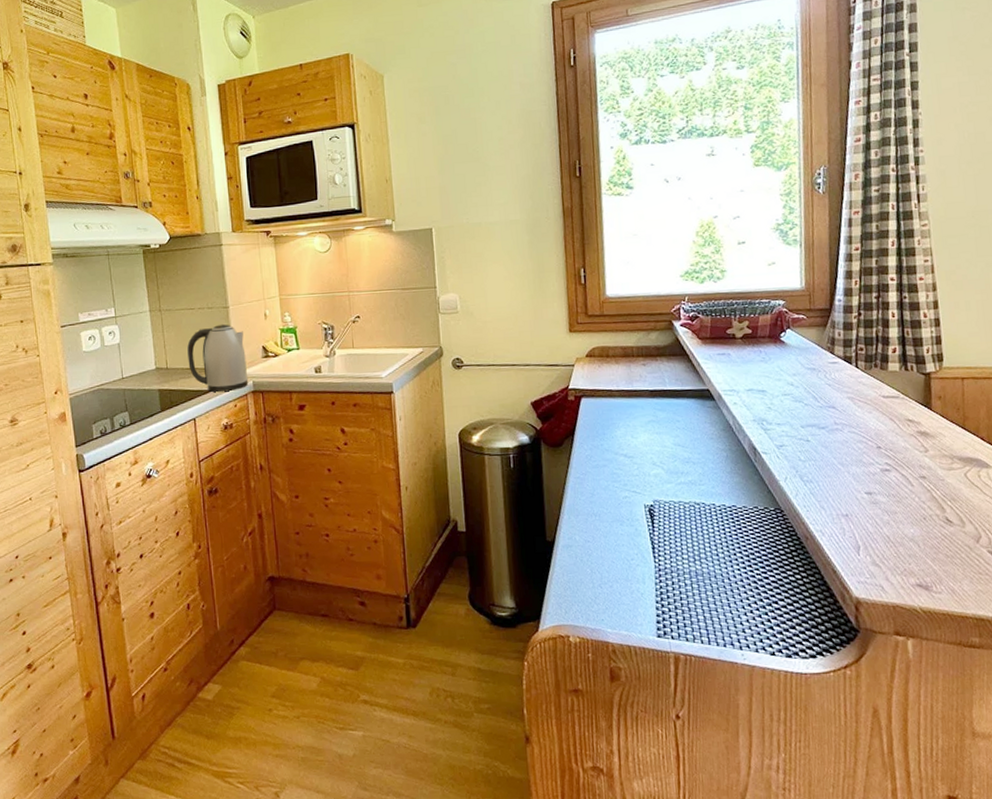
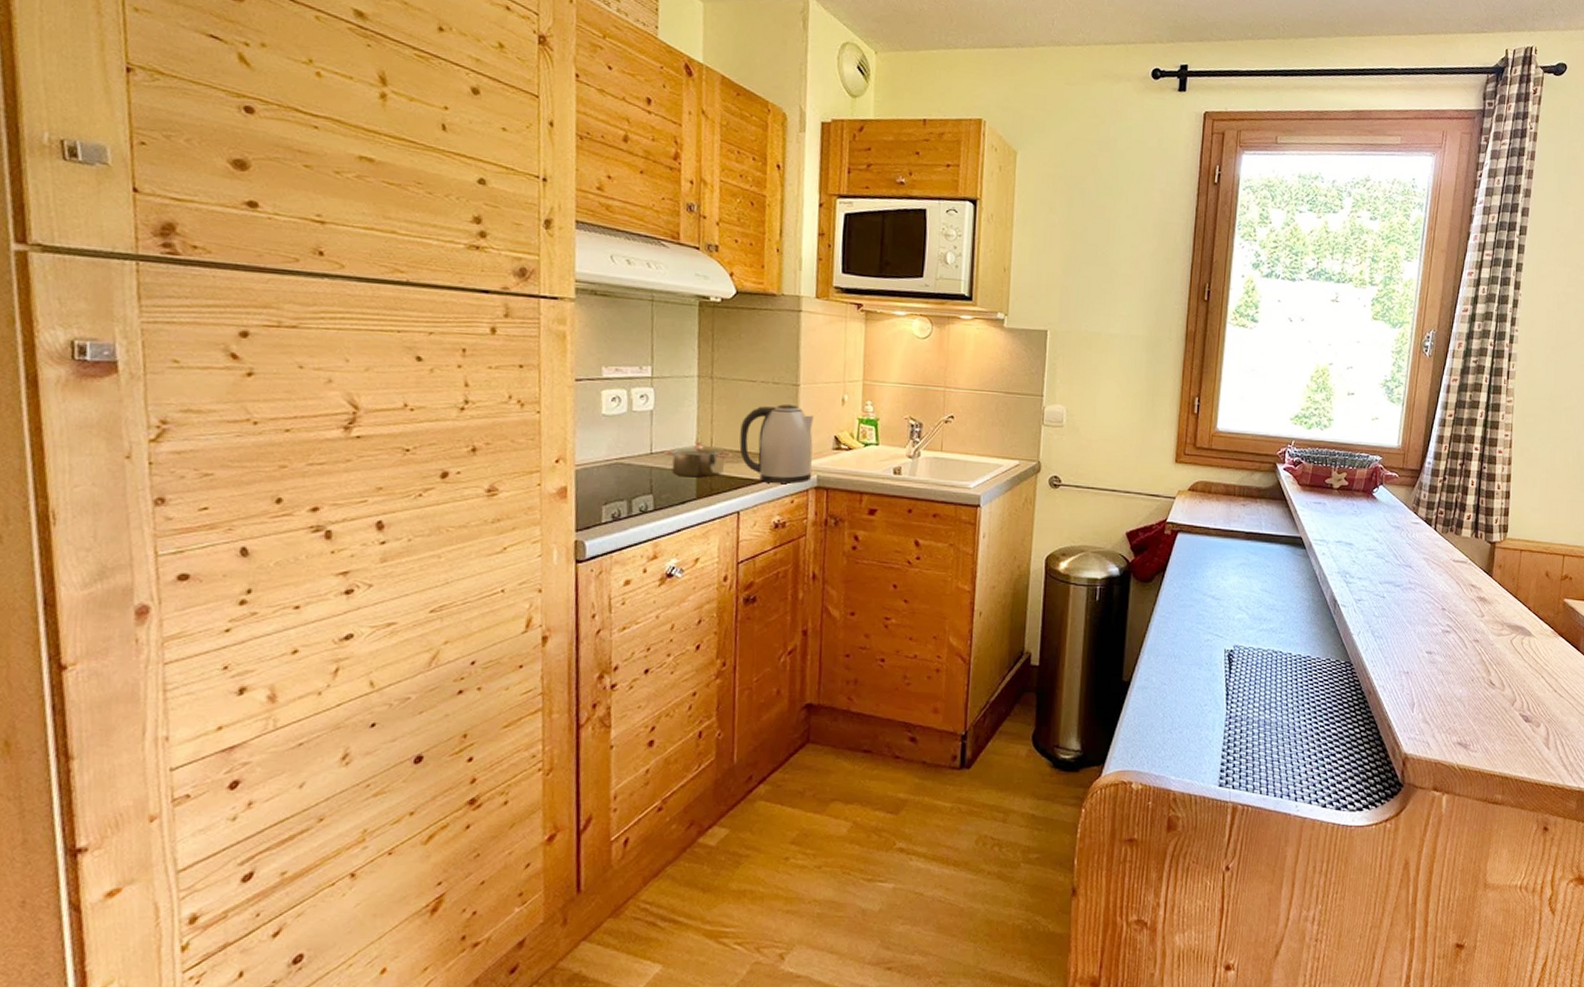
cooking pot: none [132,364,184,395] -> present [663,441,733,478]

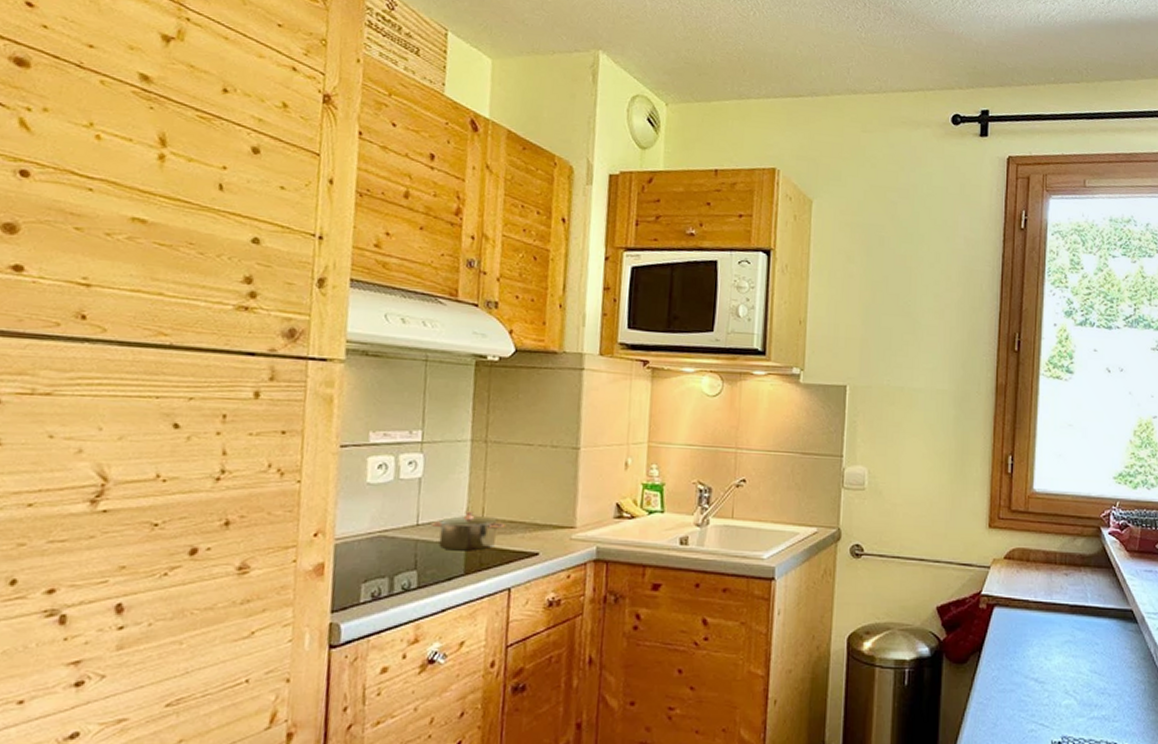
kettle: present [739,403,813,485] -> none [513,468,594,558]

